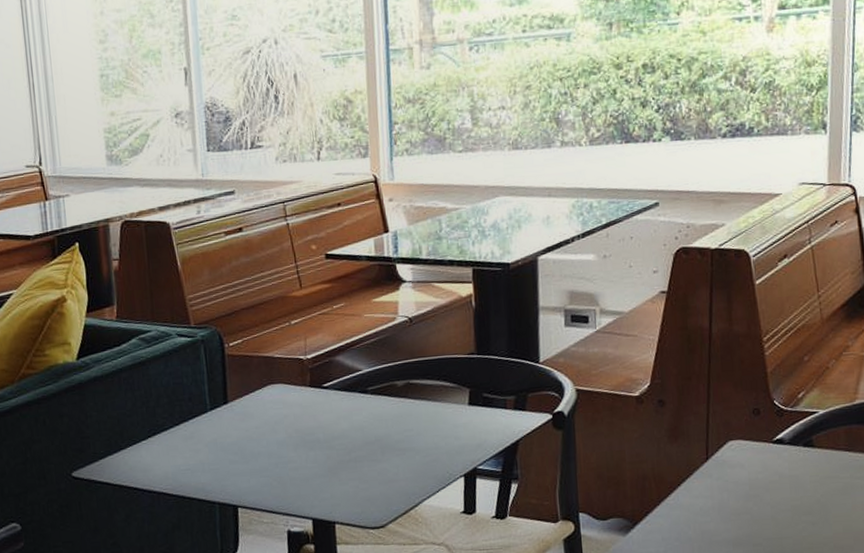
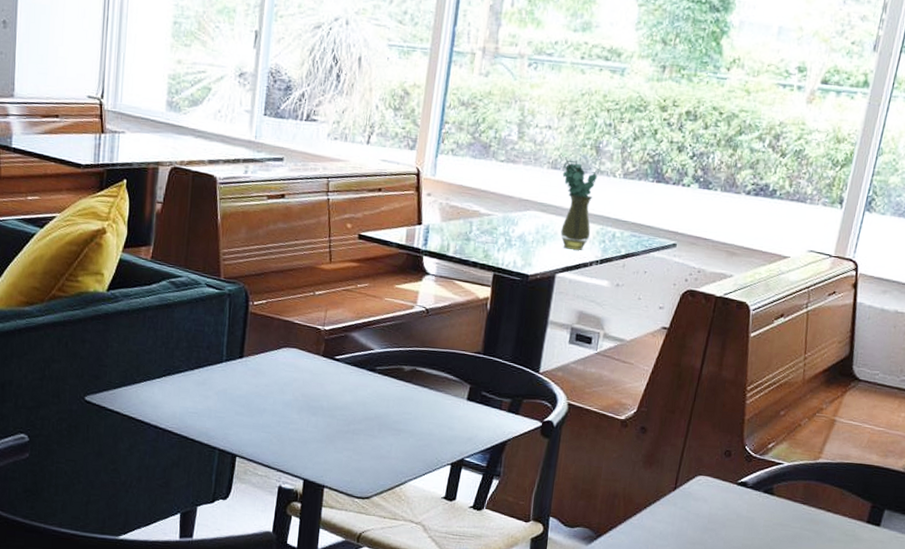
vase: none [525,135,567,229] -> present [560,157,597,250]

